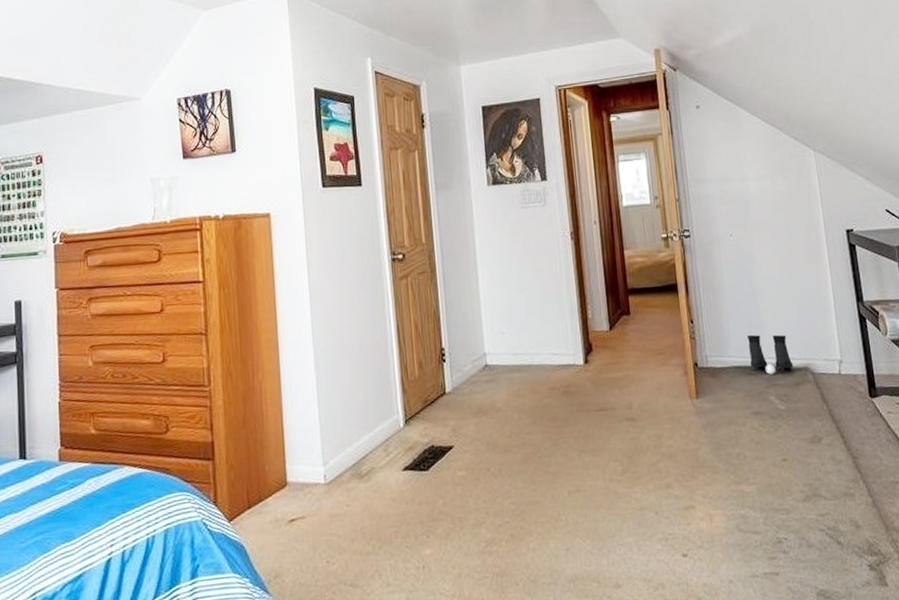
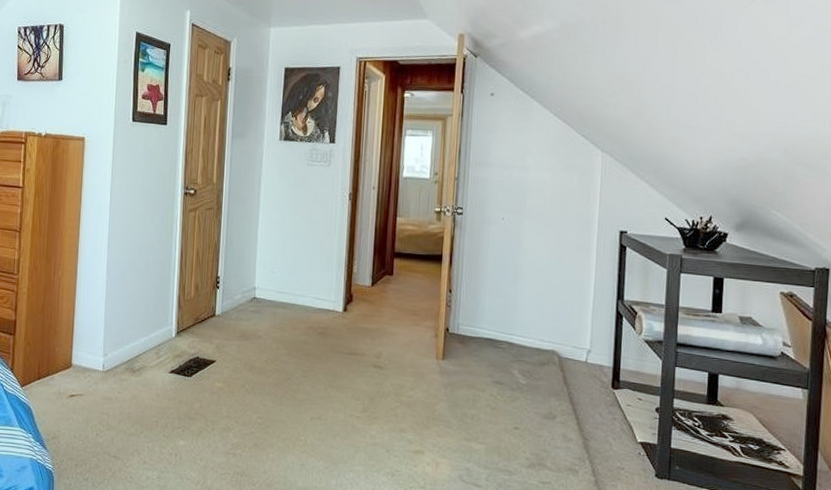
boots: present [746,334,794,375] -> none [499,312,542,351]

